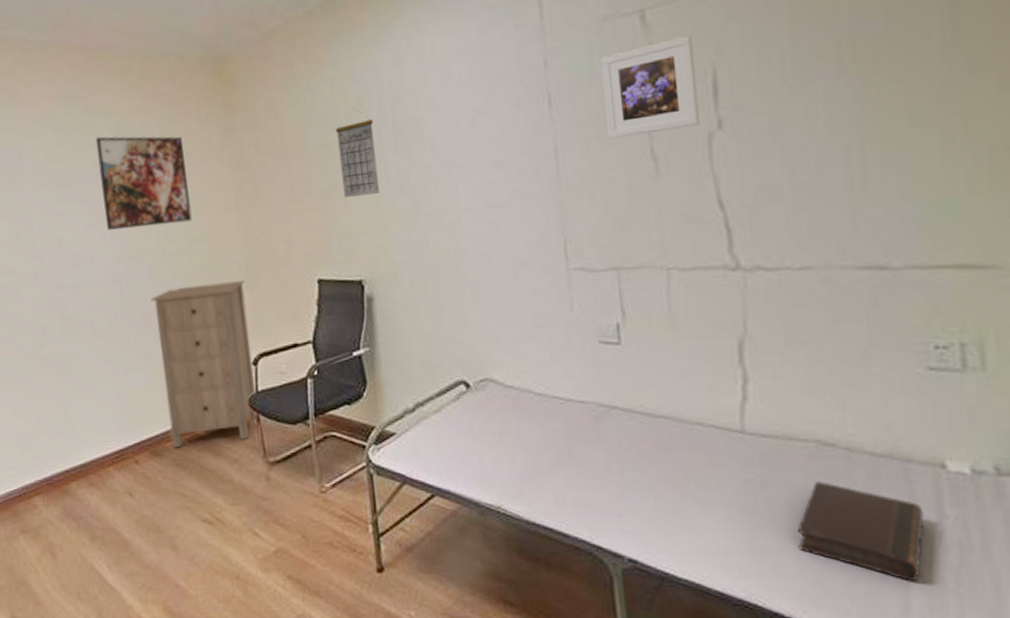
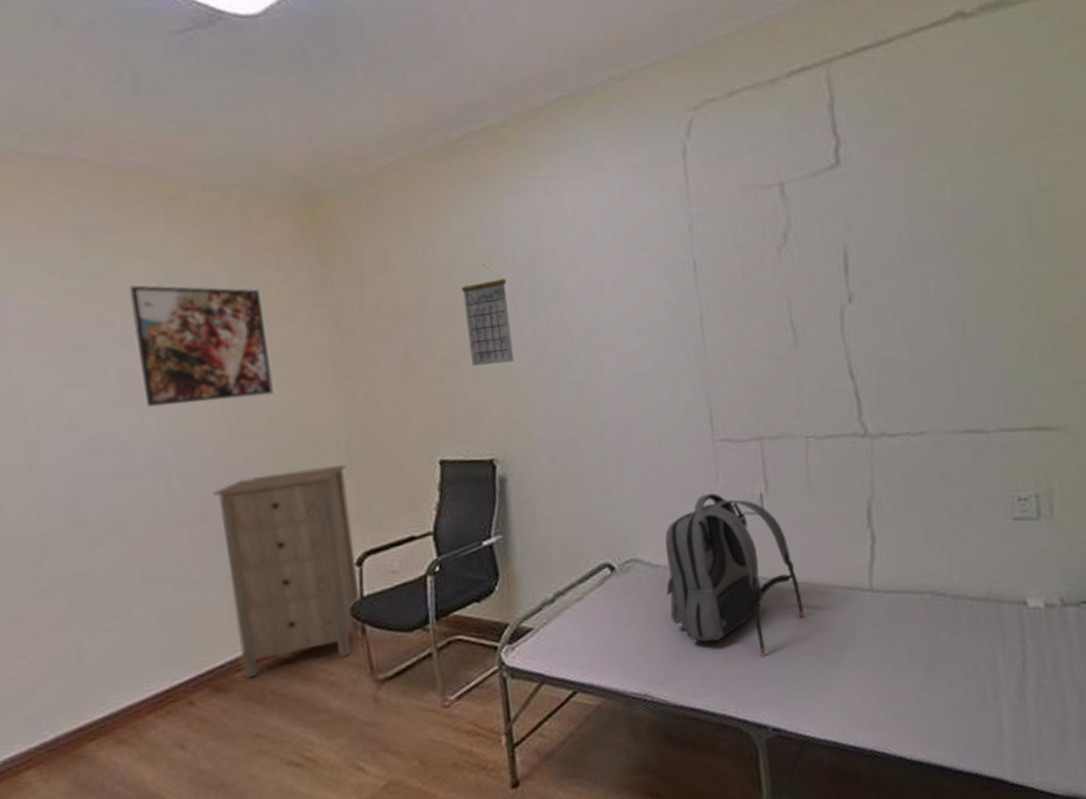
backpack: none [518,321,666,486] -> present [665,493,805,657]
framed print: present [601,36,701,139] -> none [744,212,834,309]
book: present [797,481,924,582] -> none [916,628,1012,710]

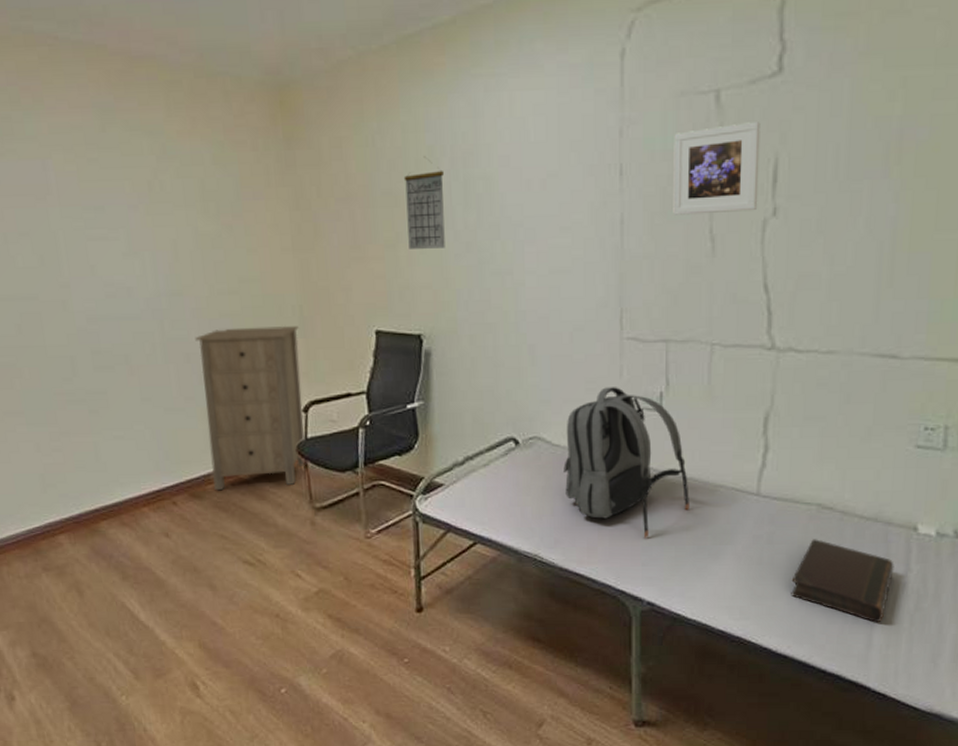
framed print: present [129,285,274,407] -> none [136,157,244,262]
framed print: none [744,212,834,309] -> present [673,122,761,215]
book: none [916,628,1012,710] -> present [791,539,894,623]

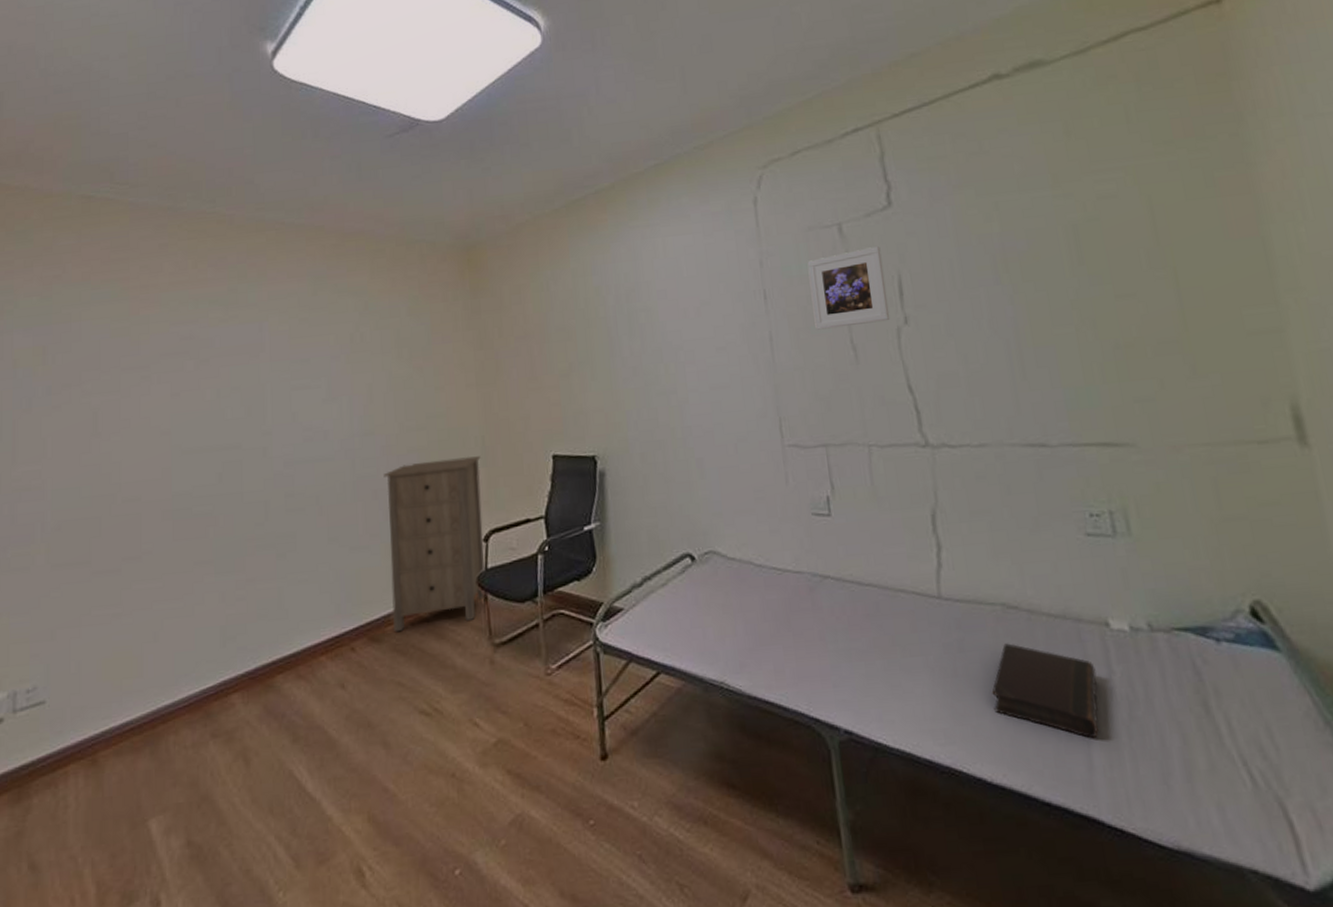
calendar: present [403,156,445,249] -> none [575,295,614,377]
backpack: present [564,387,691,539] -> none [740,494,874,655]

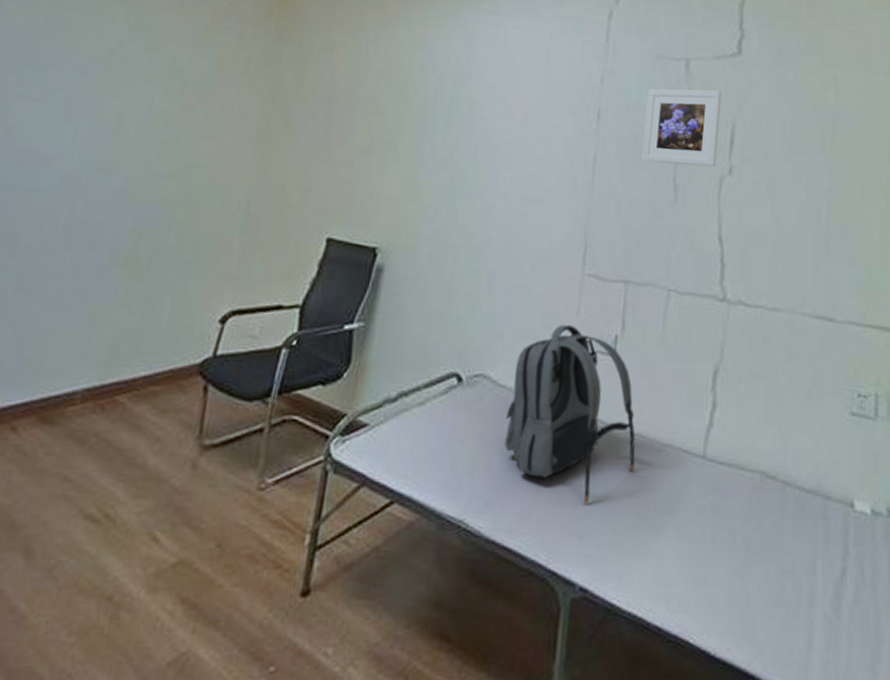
storage cabinet: present [383,456,486,633] -> none [74,216,240,416]
backpack: none [740,494,874,655] -> present [504,325,636,505]
book: present [991,643,1099,739] -> none [732,513,833,619]

